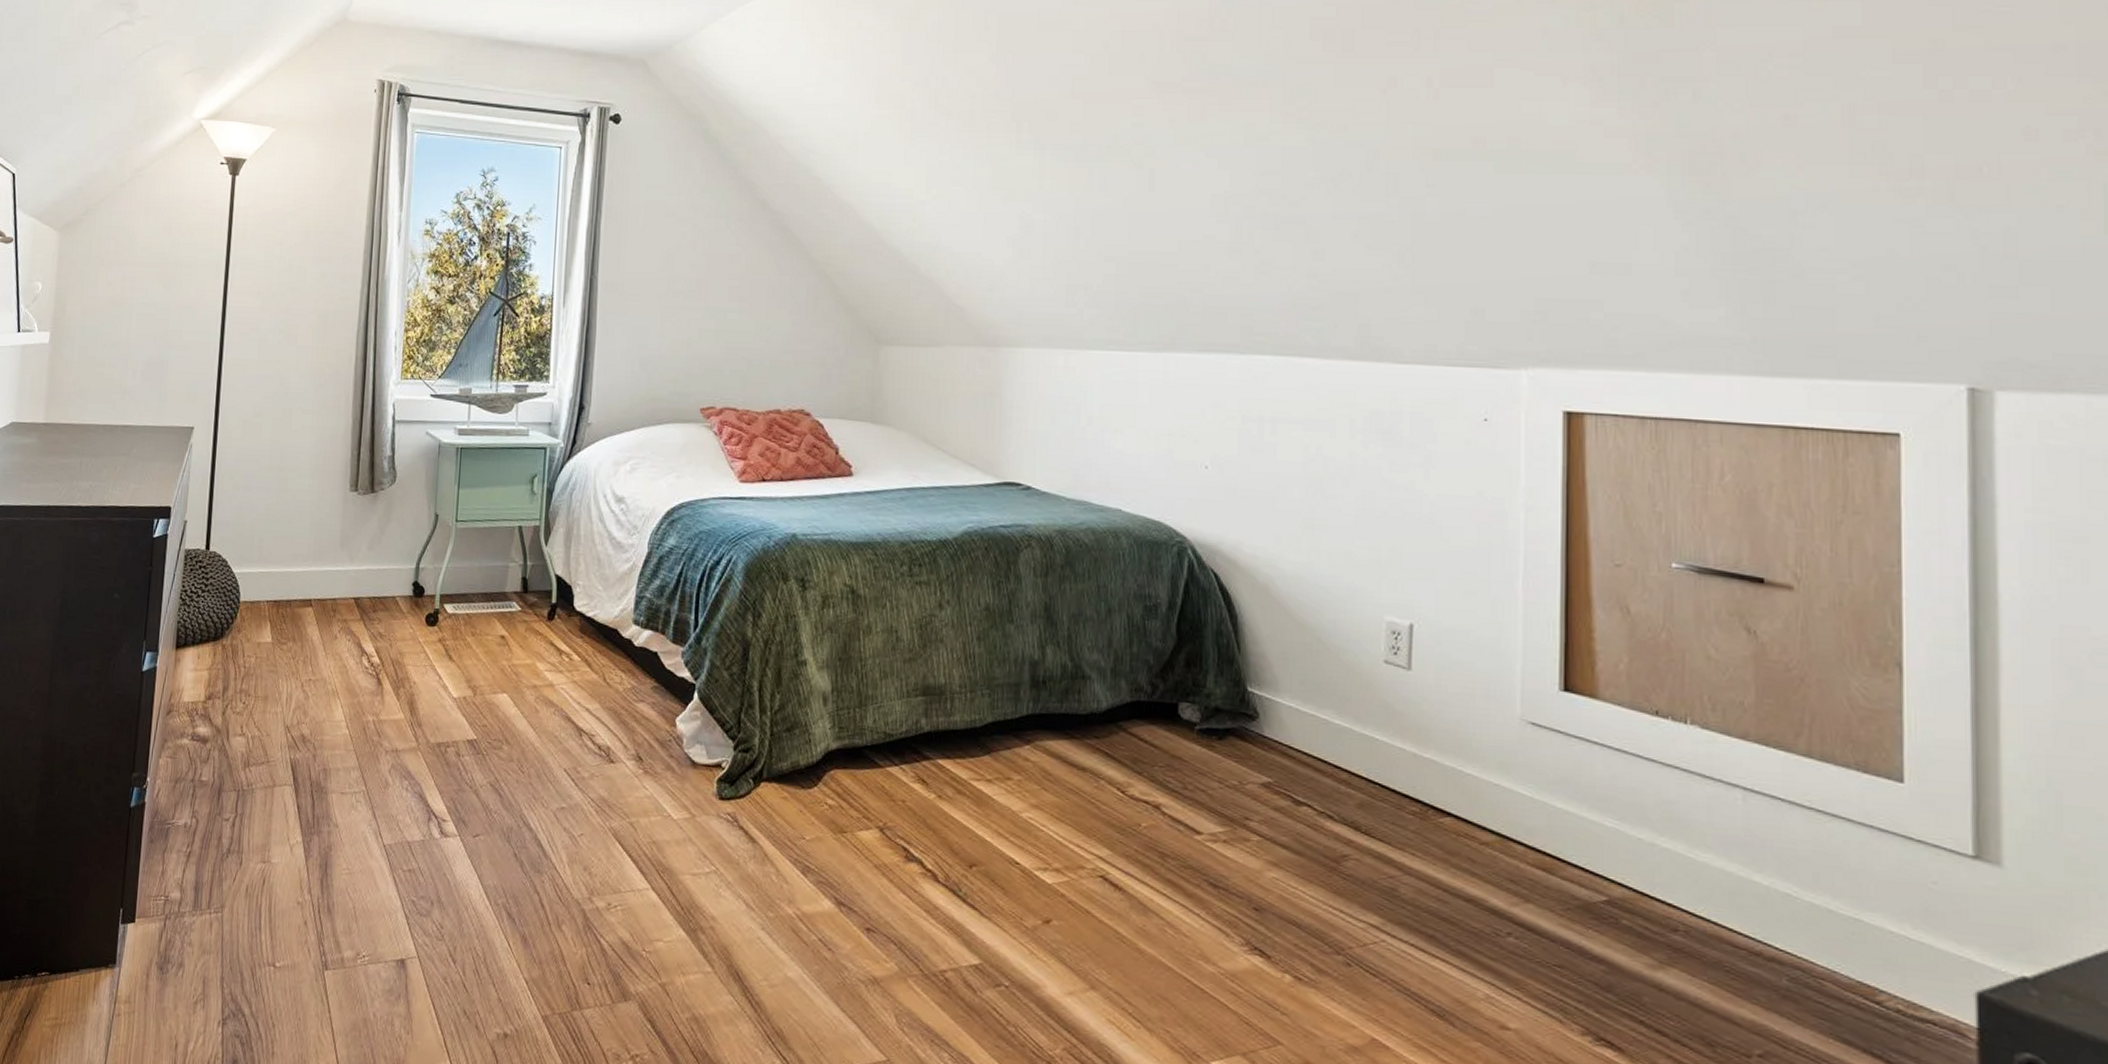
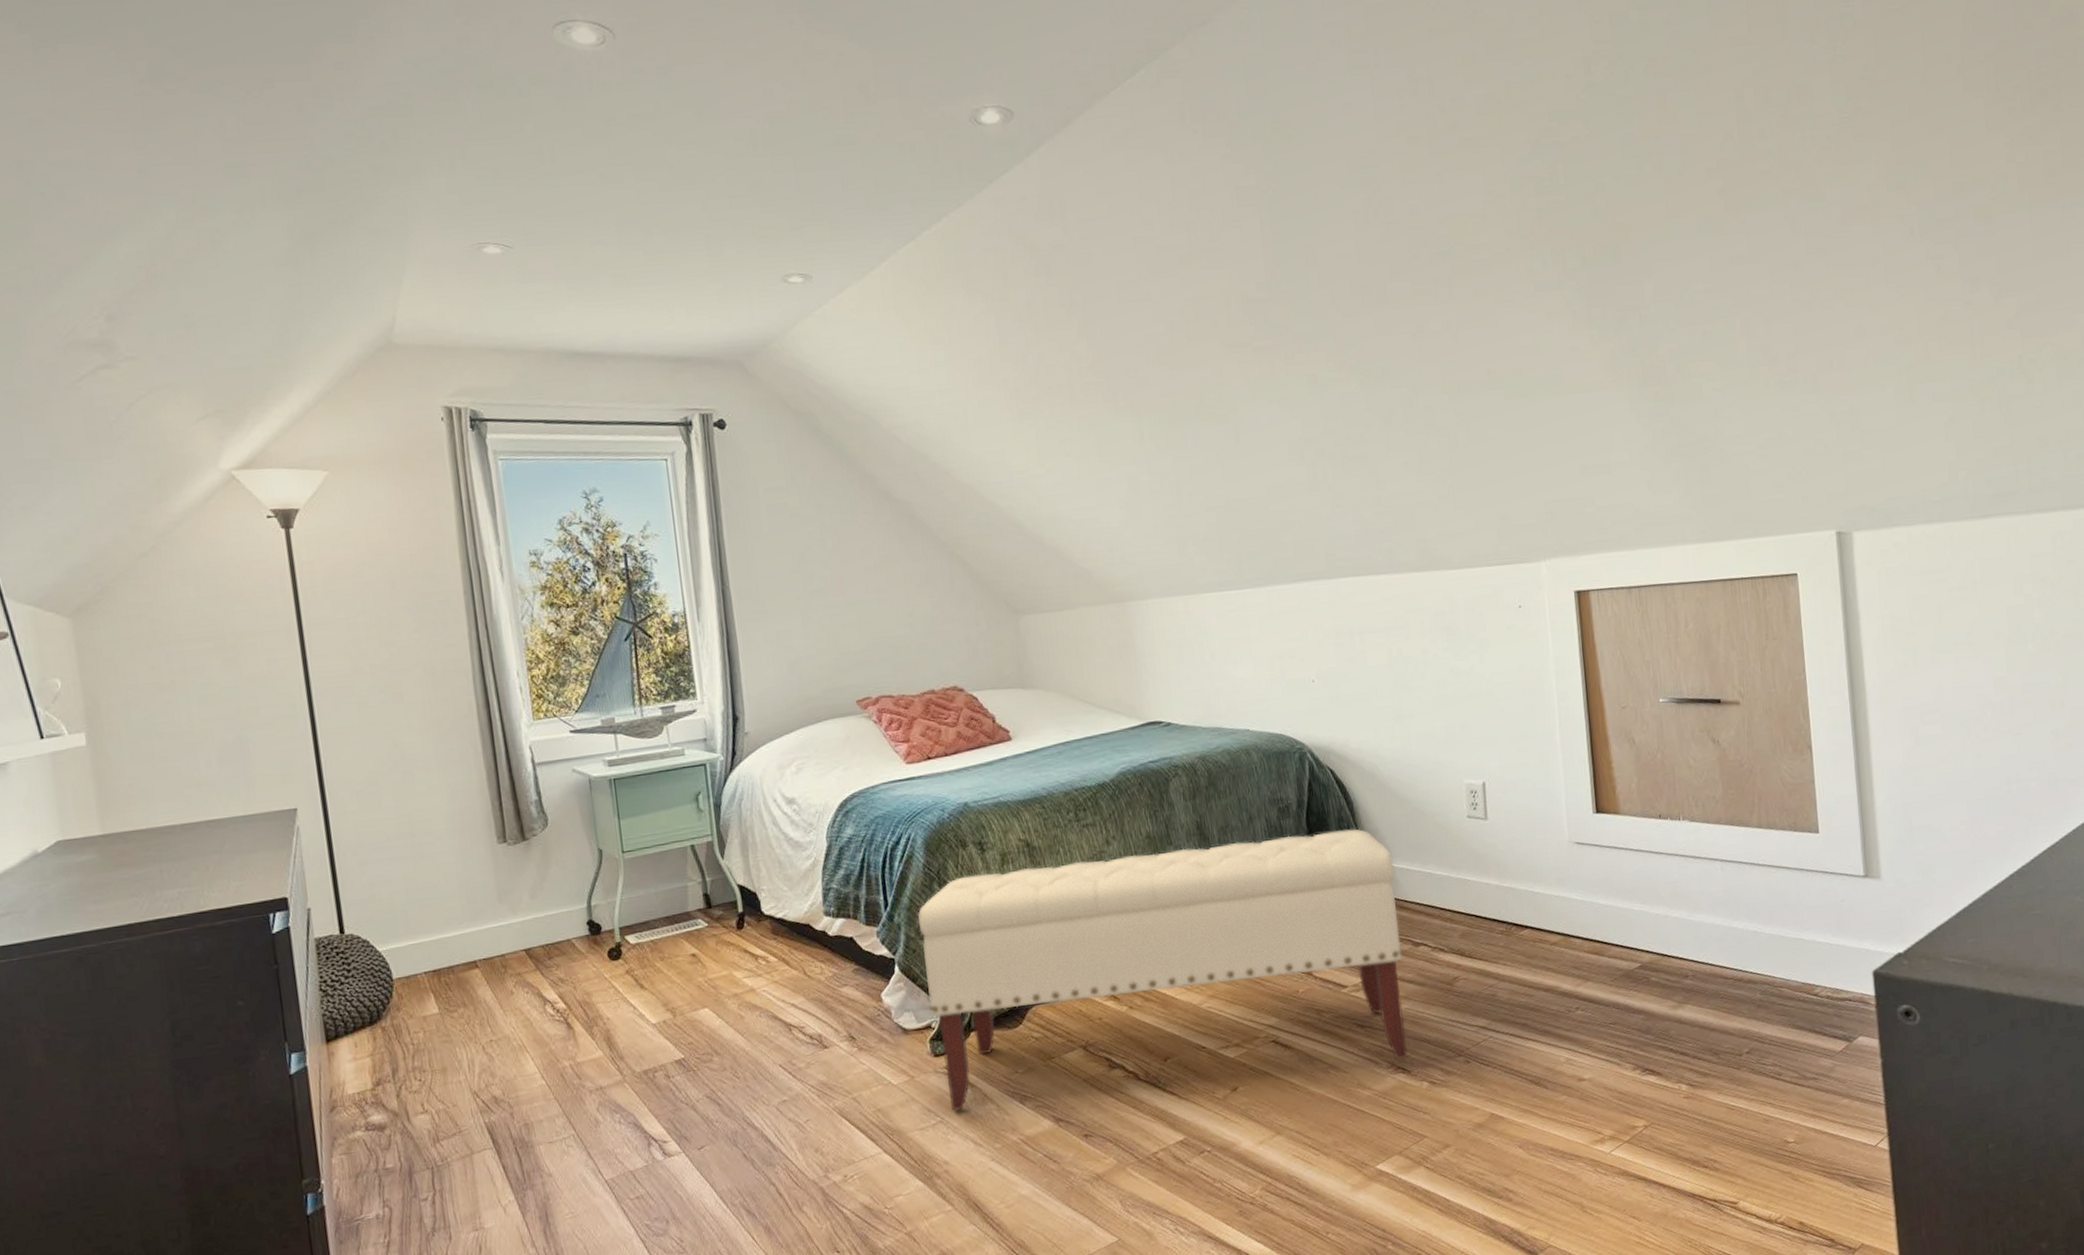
bench: none [721,611,1281,940] -> present [917,829,1408,1111]

